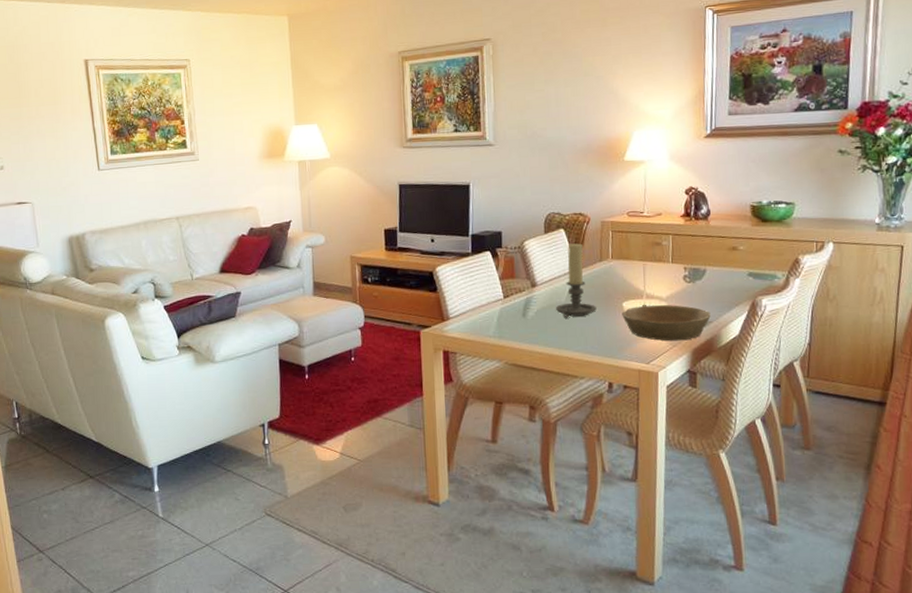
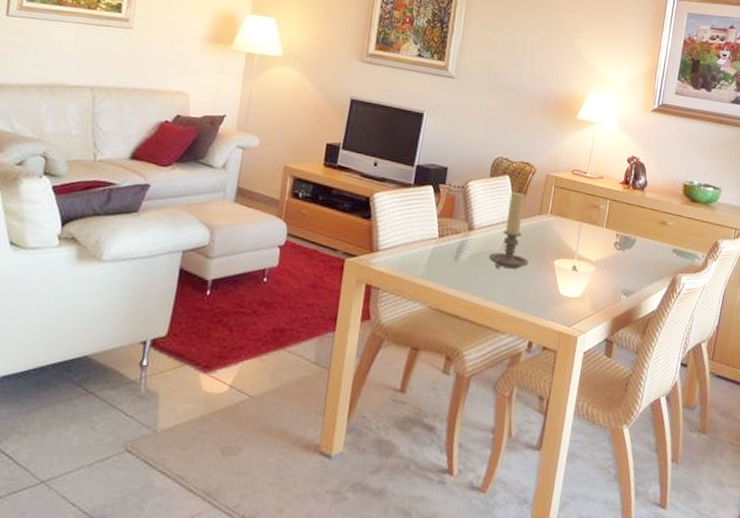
bowl: present [622,304,711,341] -> none [552,266,634,308]

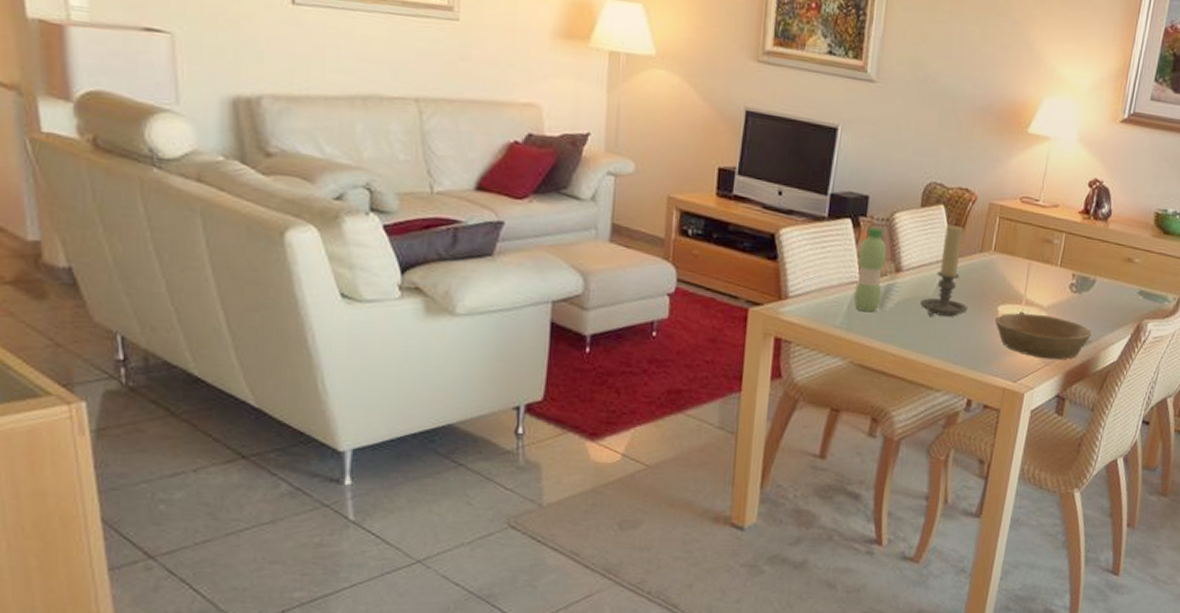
water bottle: none [433,193,462,265] -> present [854,227,887,313]
bowl: none [552,266,634,308] -> present [995,313,1092,360]

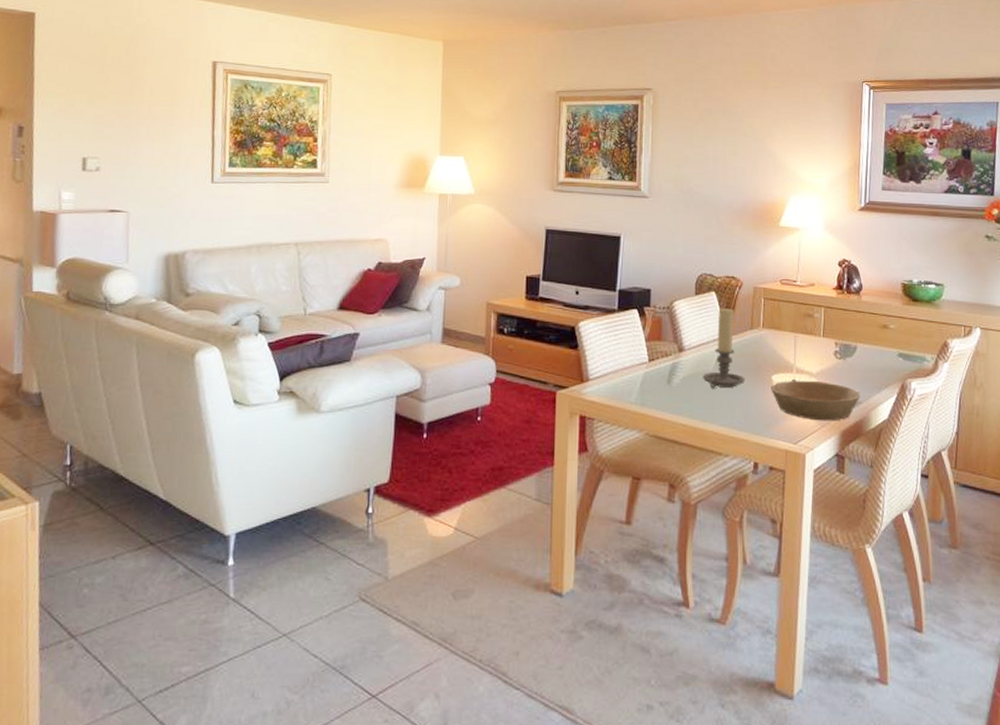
water bottle: present [854,227,887,313] -> none [645,315,670,389]

